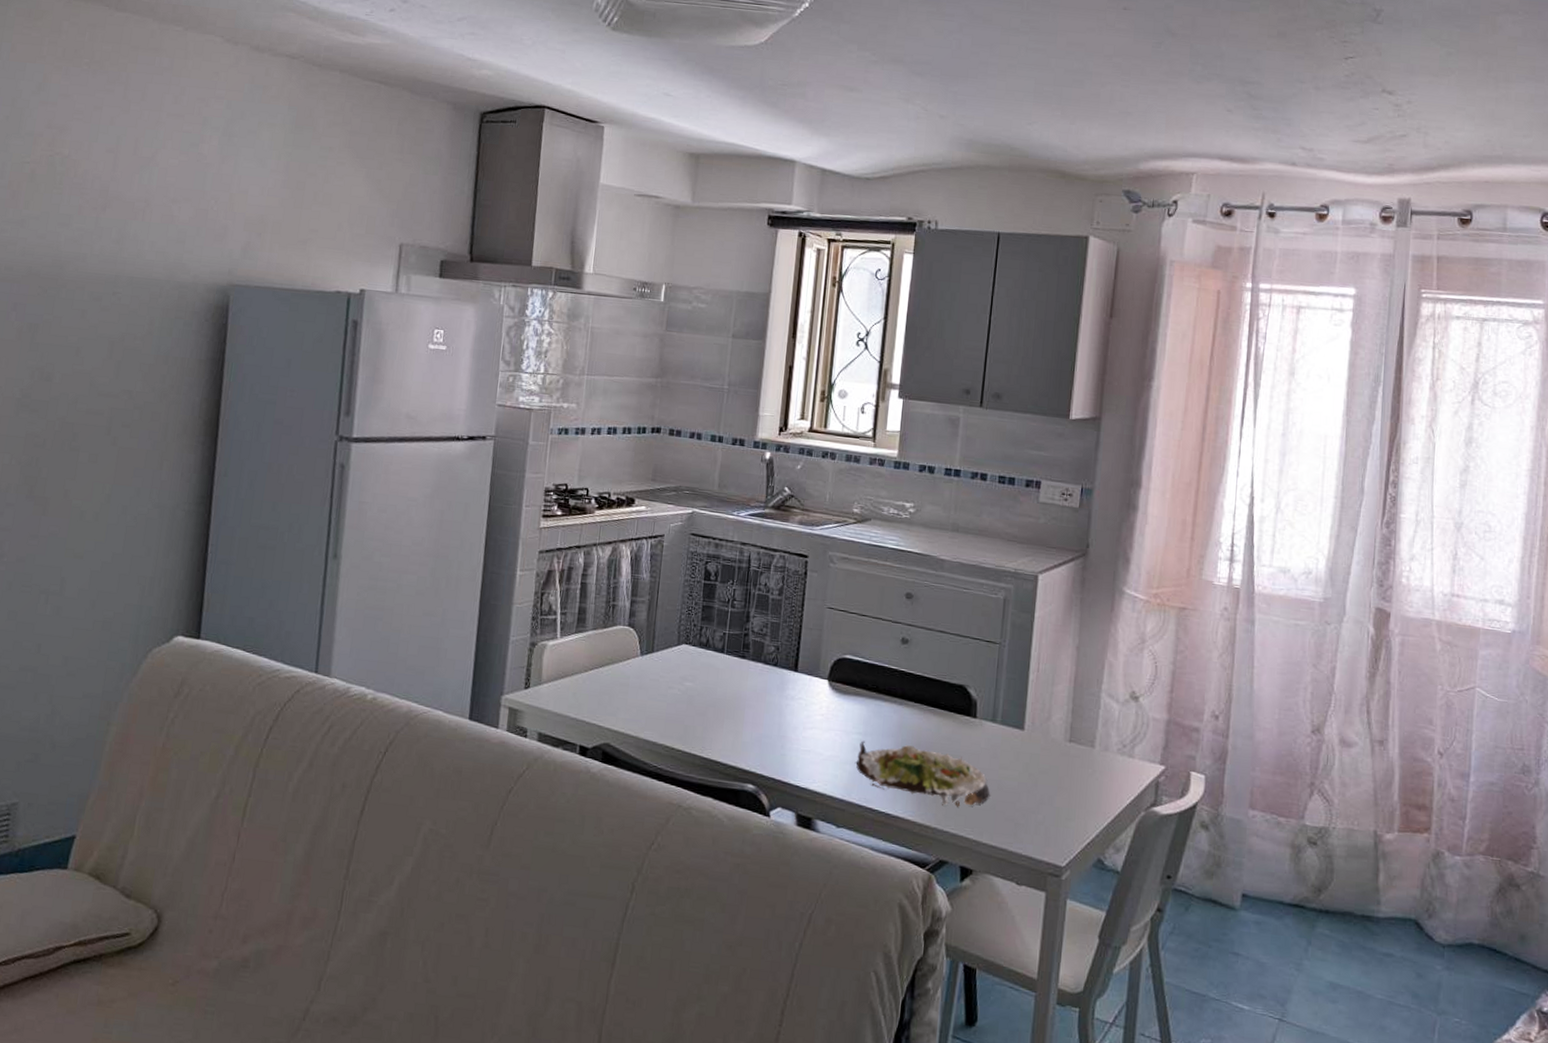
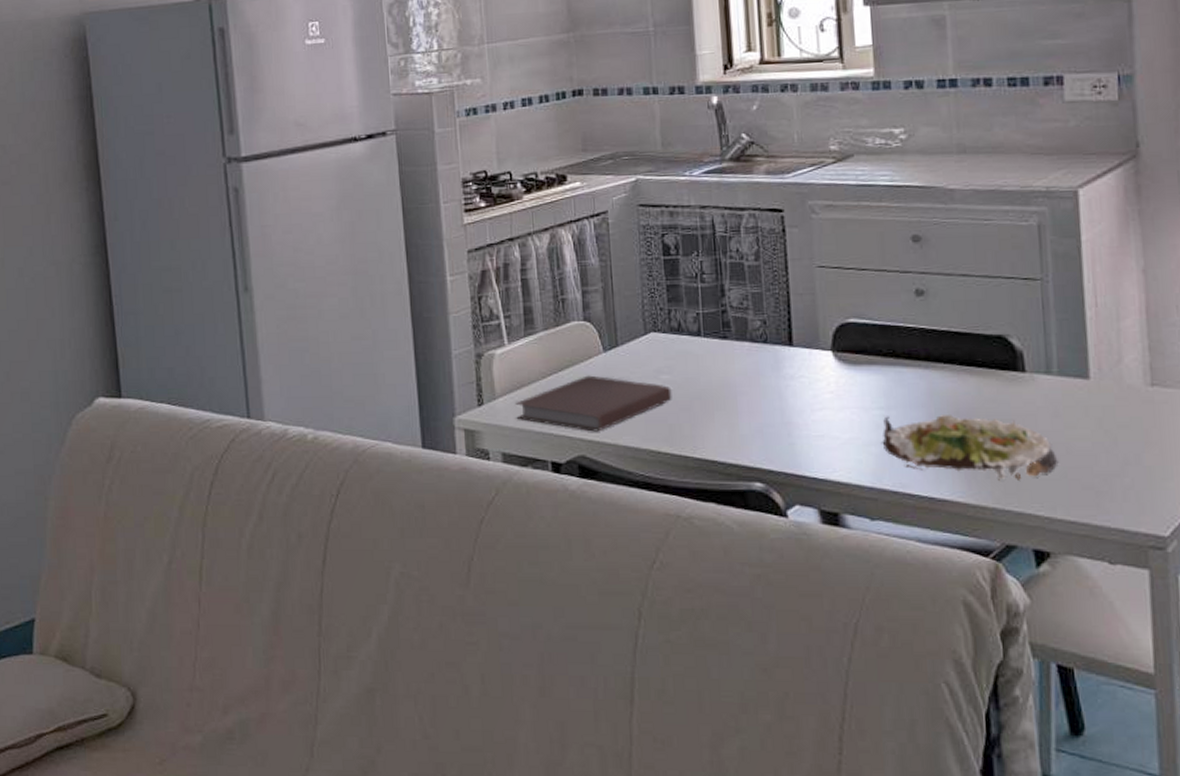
notebook: none [556,674,692,724] -> present [515,375,672,432]

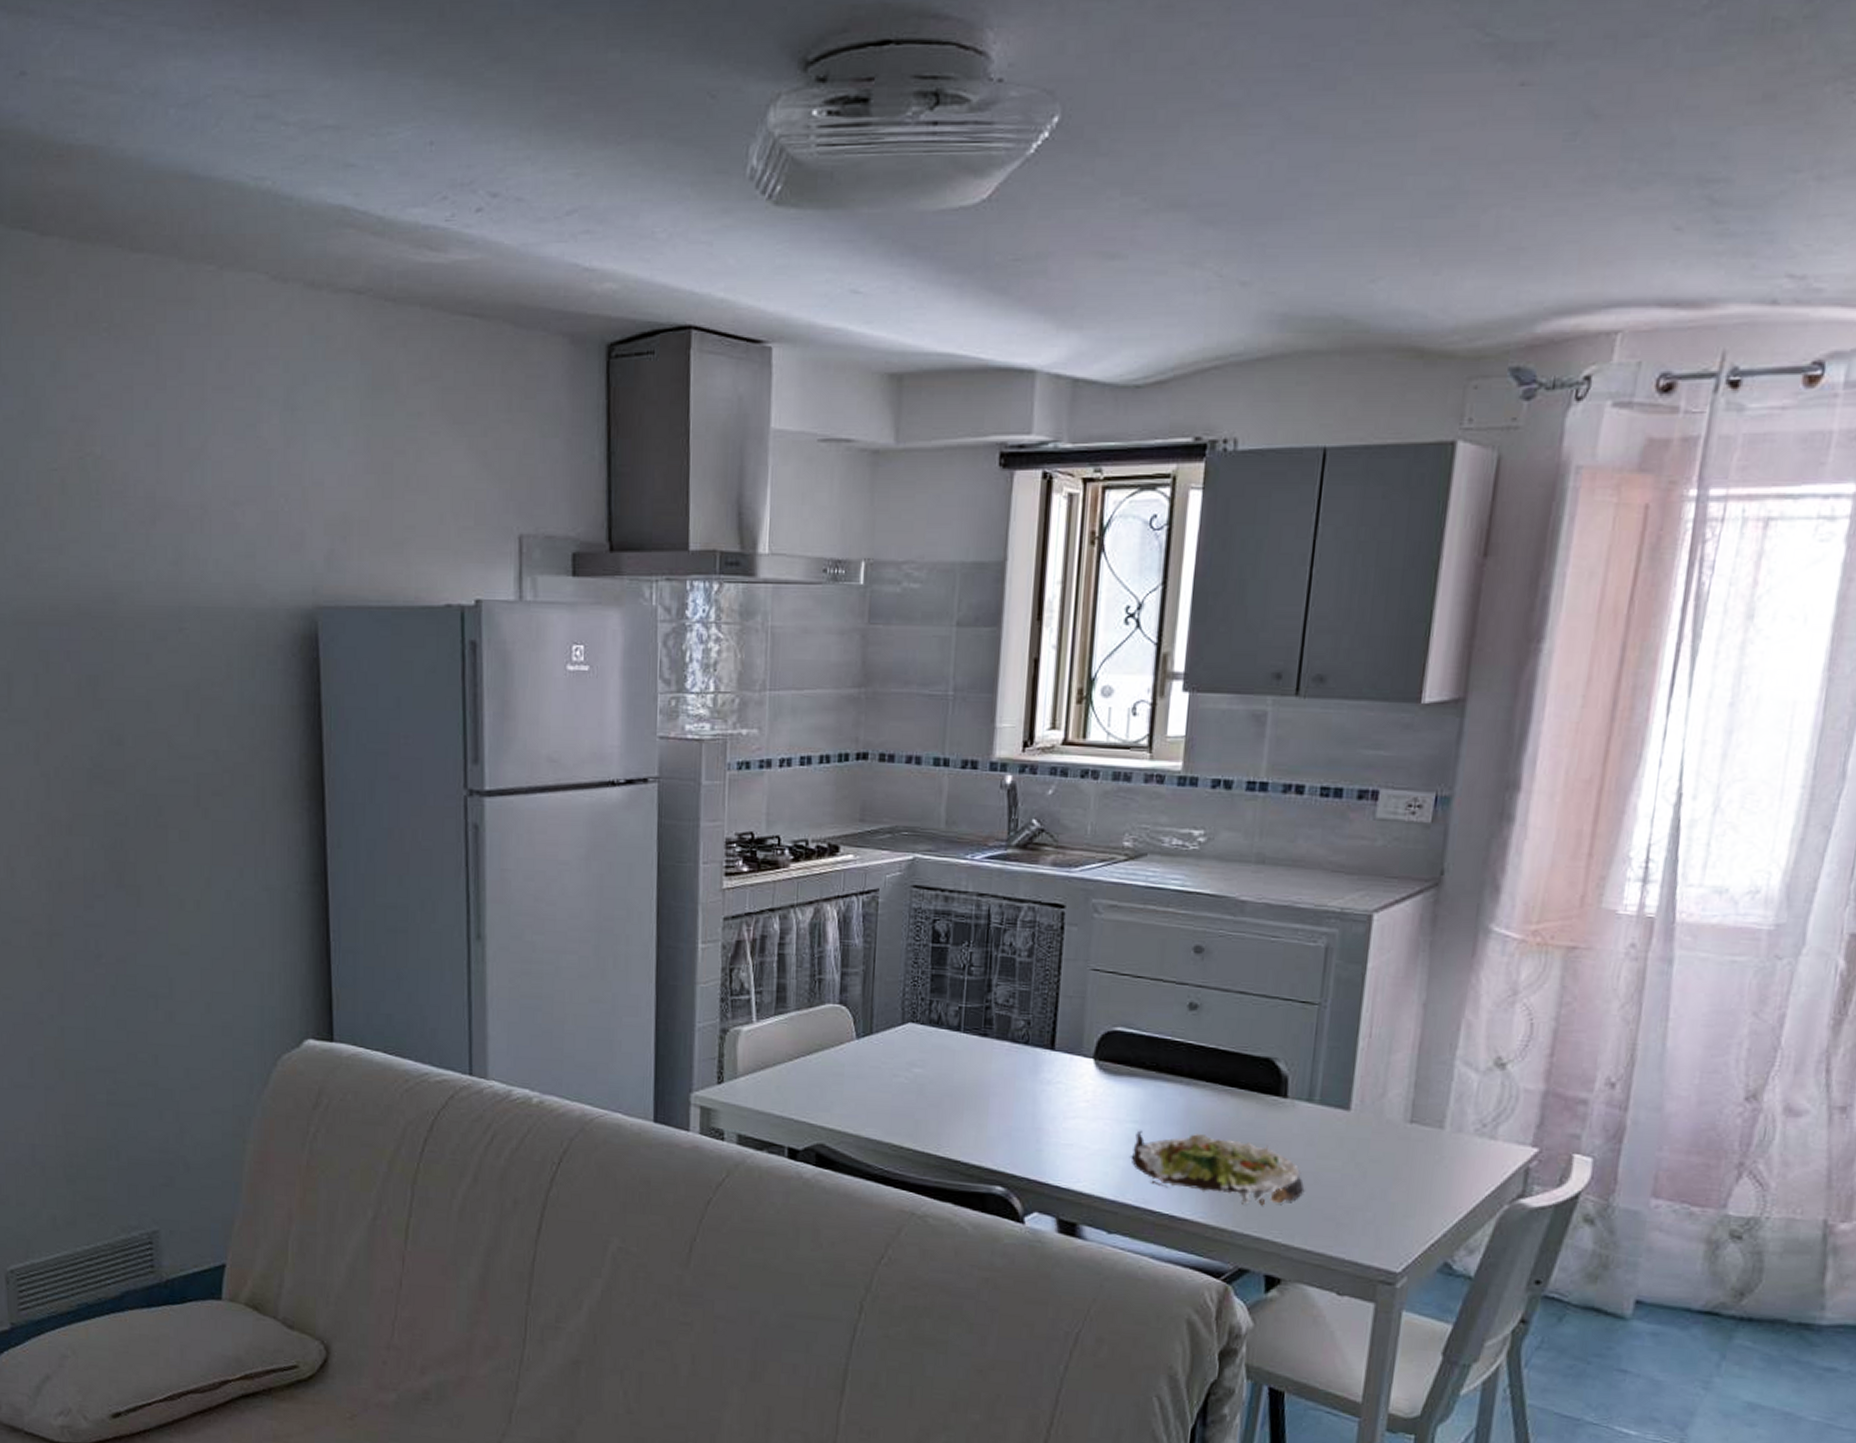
notebook: present [515,375,672,432] -> none [756,1061,923,1121]

